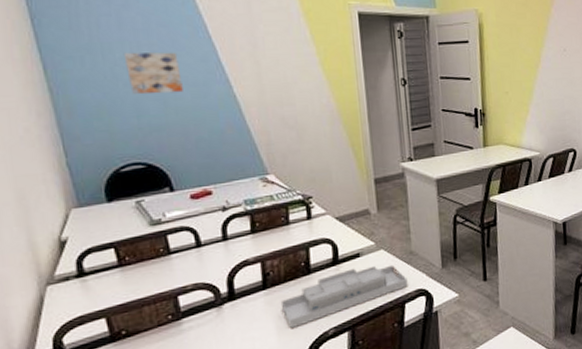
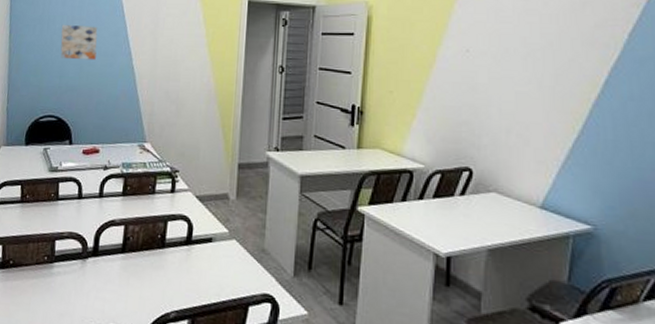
desk organizer: present [280,264,408,329] -> none [133,252,255,301]

